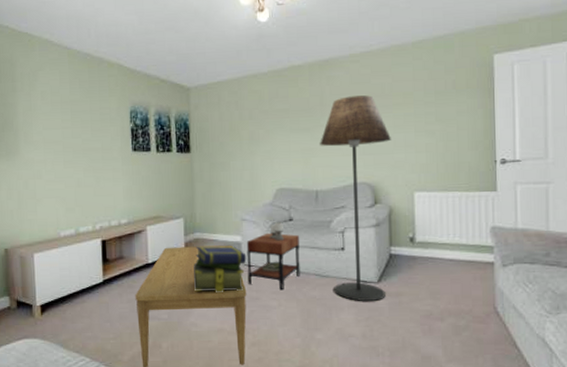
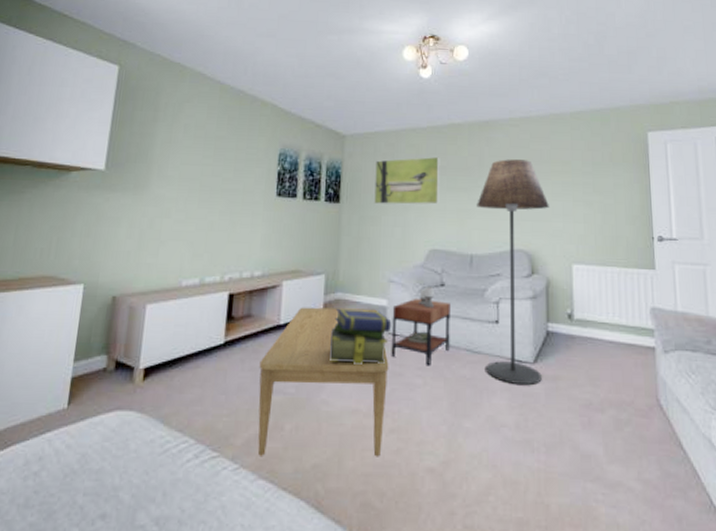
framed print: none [221,100,284,150] -> present [374,156,440,205]

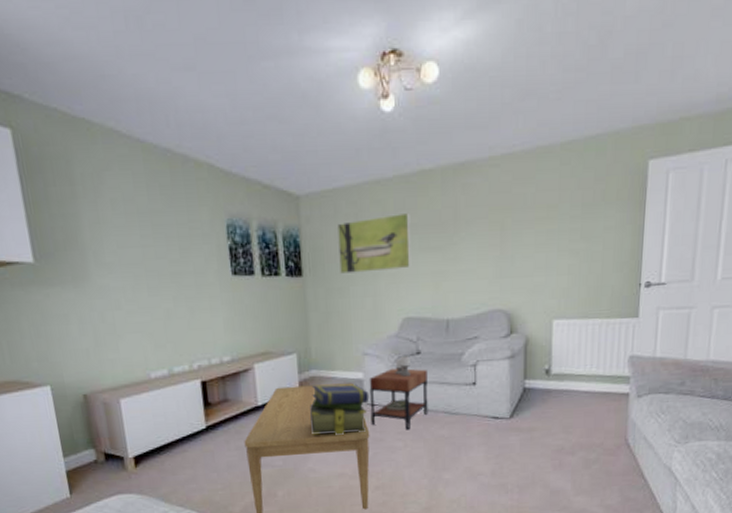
floor lamp: present [477,159,549,385] -> none [452,207,531,438]

